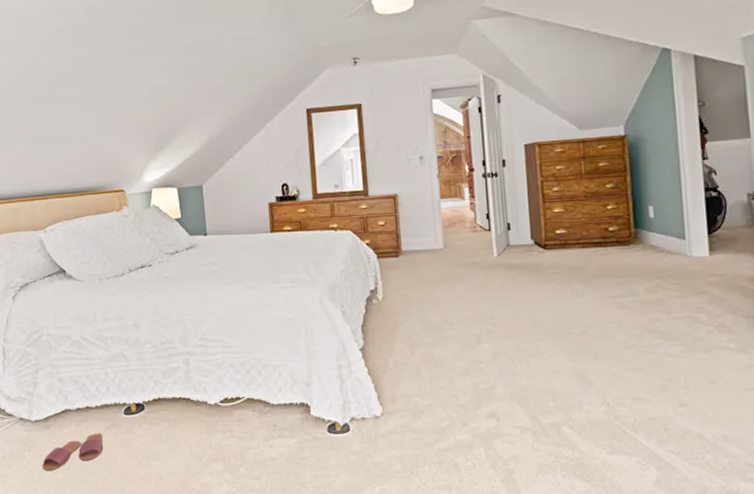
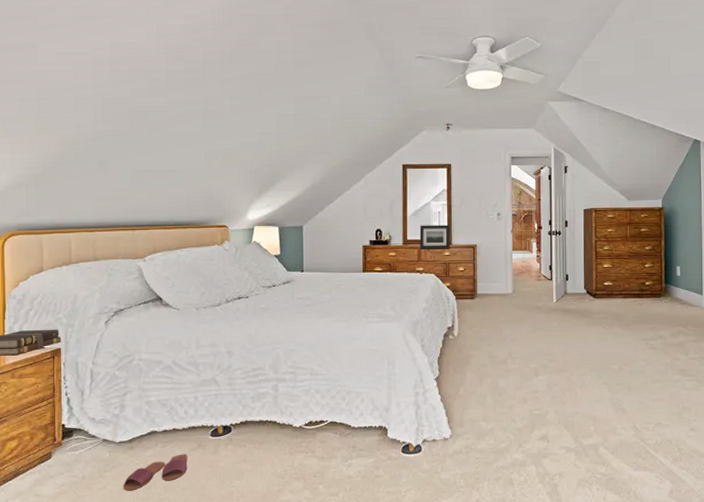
picture frame: none [330,173,367,204] -> present [419,224,450,250]

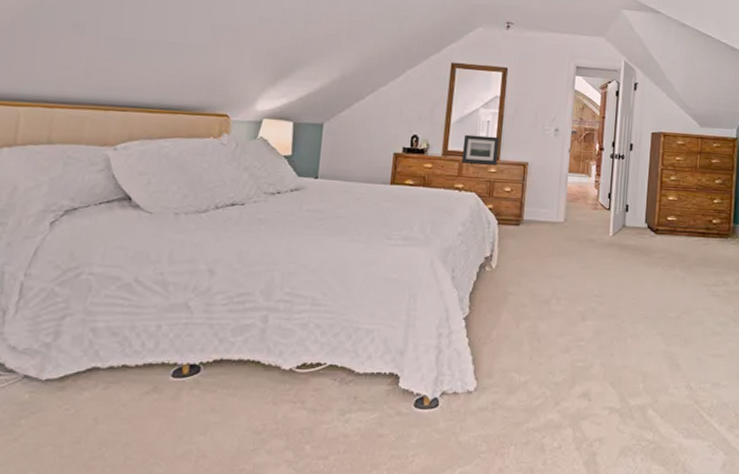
slippers: present [123,454,188,491] -> none [42,398,137,446]

